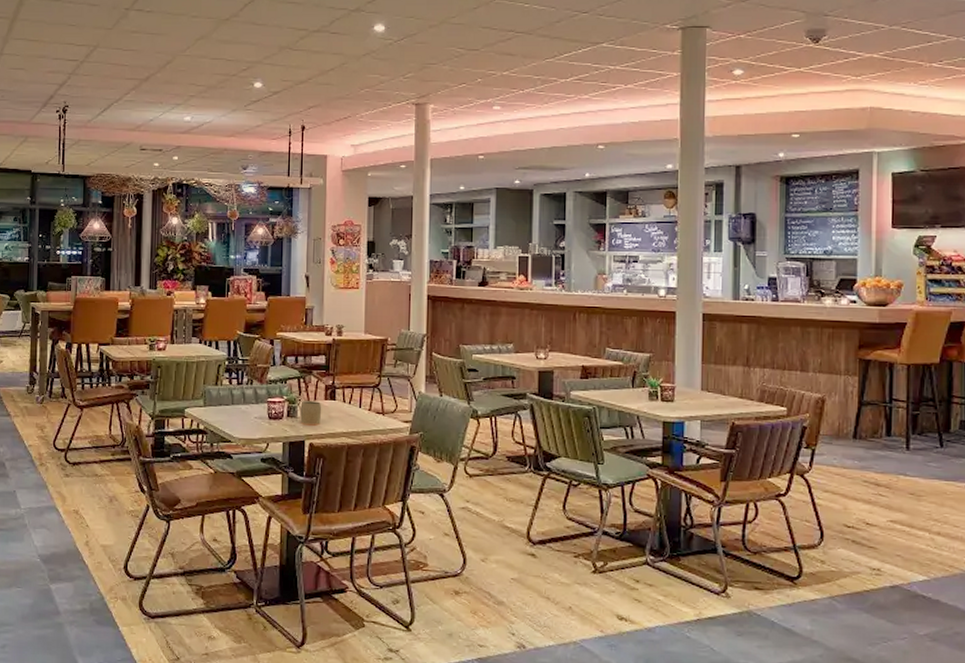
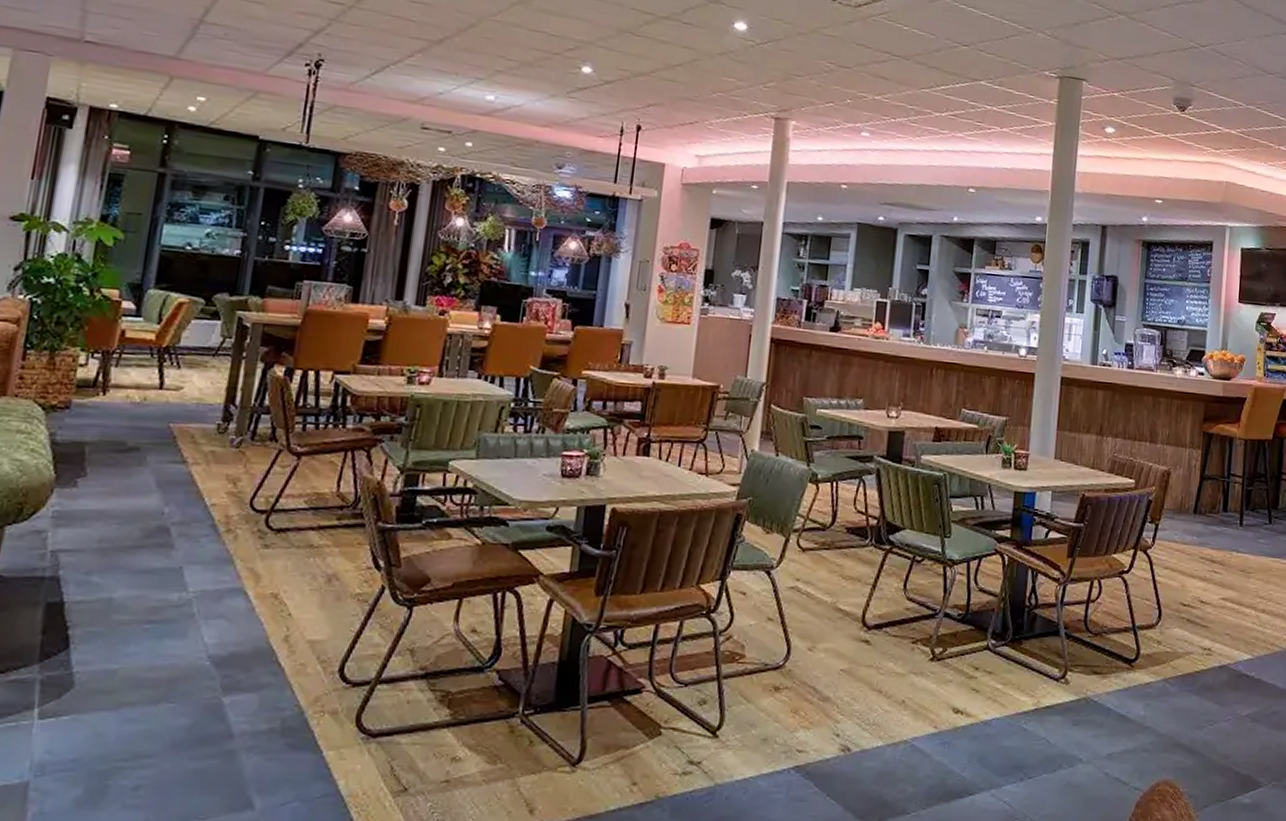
mug: present [300,401,322,426] -> none [602,456,632,487]

